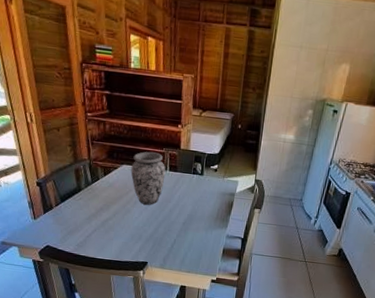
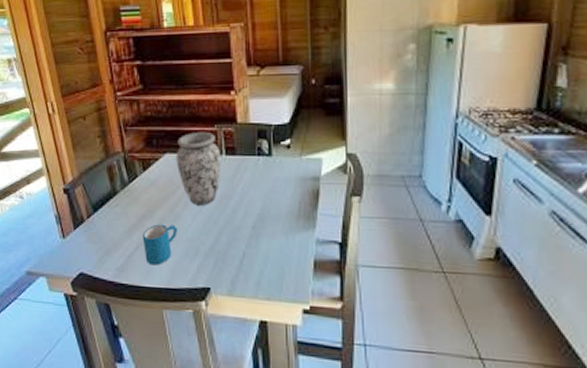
mug: none [99,215,127,244] -> present [142,224,178,266]

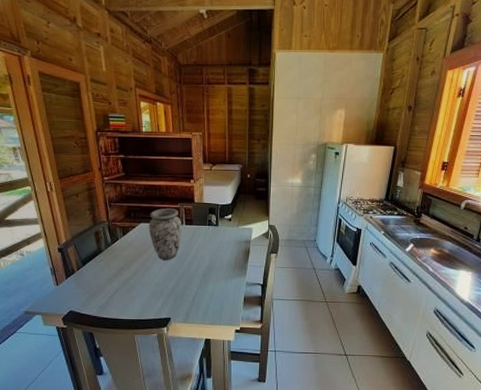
mug: present [142,224,178,266] -> none [121,274,148,304]

